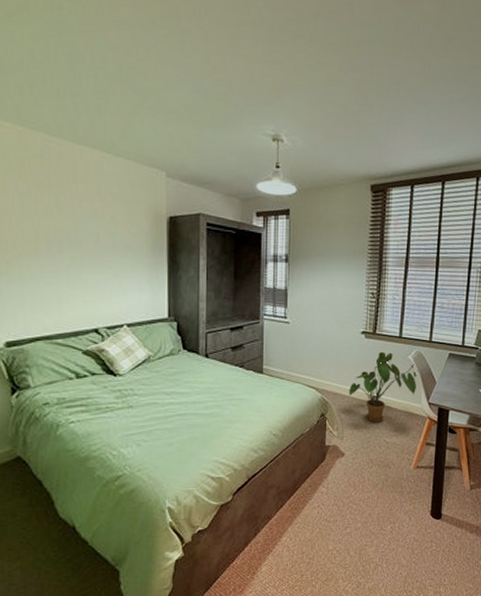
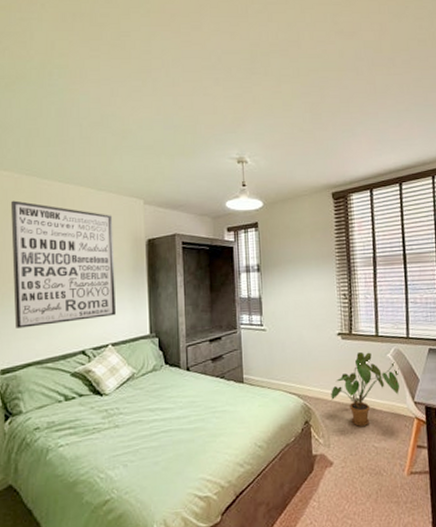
wall art: none [13,157,132,300] -> present [10,200,116,328]

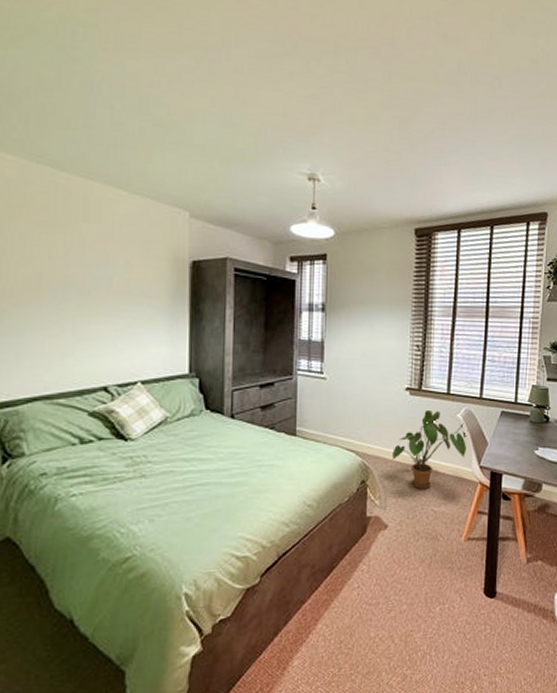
wall art: present [10,200,116,328] -> none [14,193,149,355]

